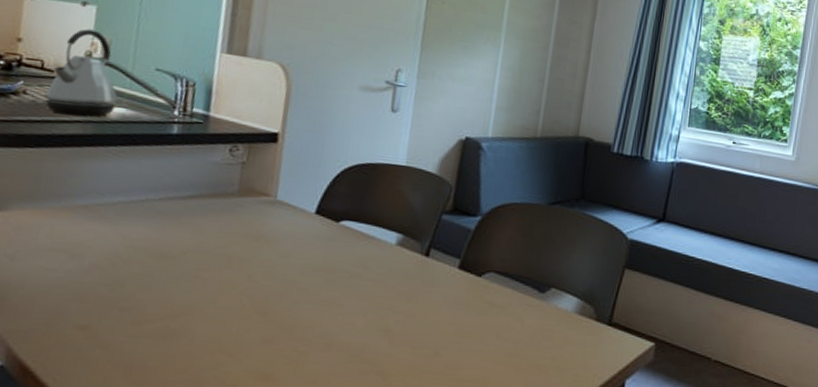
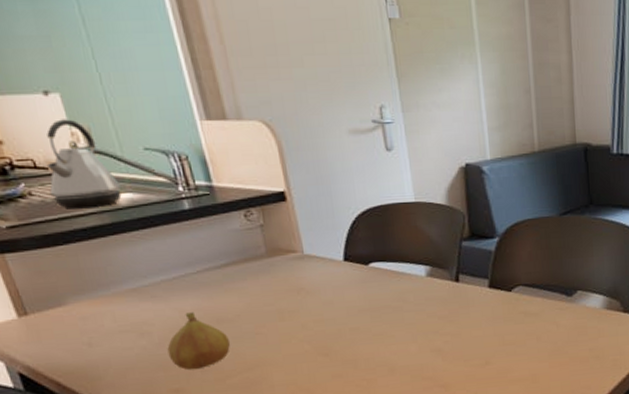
fruit: none [91,241,165,307] -> present [167,312,231,370]

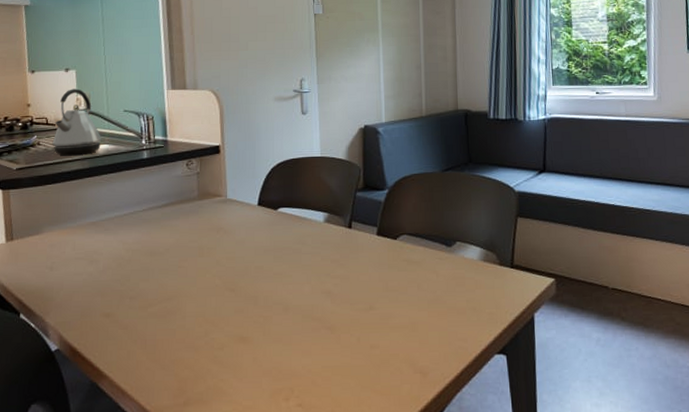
fruit: present [167,312,231,370] -> none [107,245,158,297]

